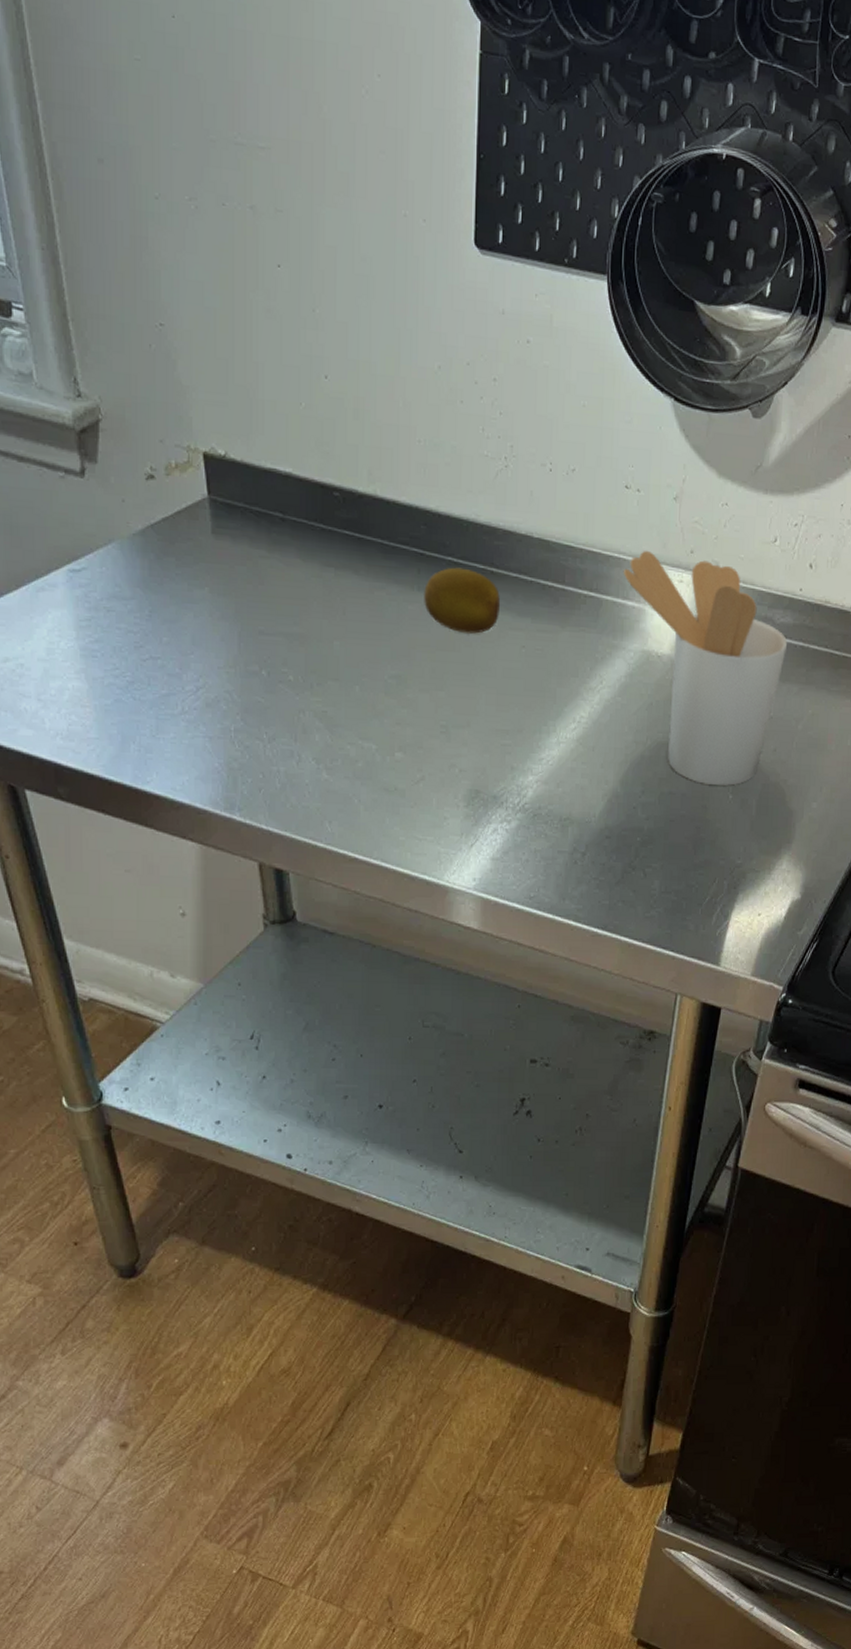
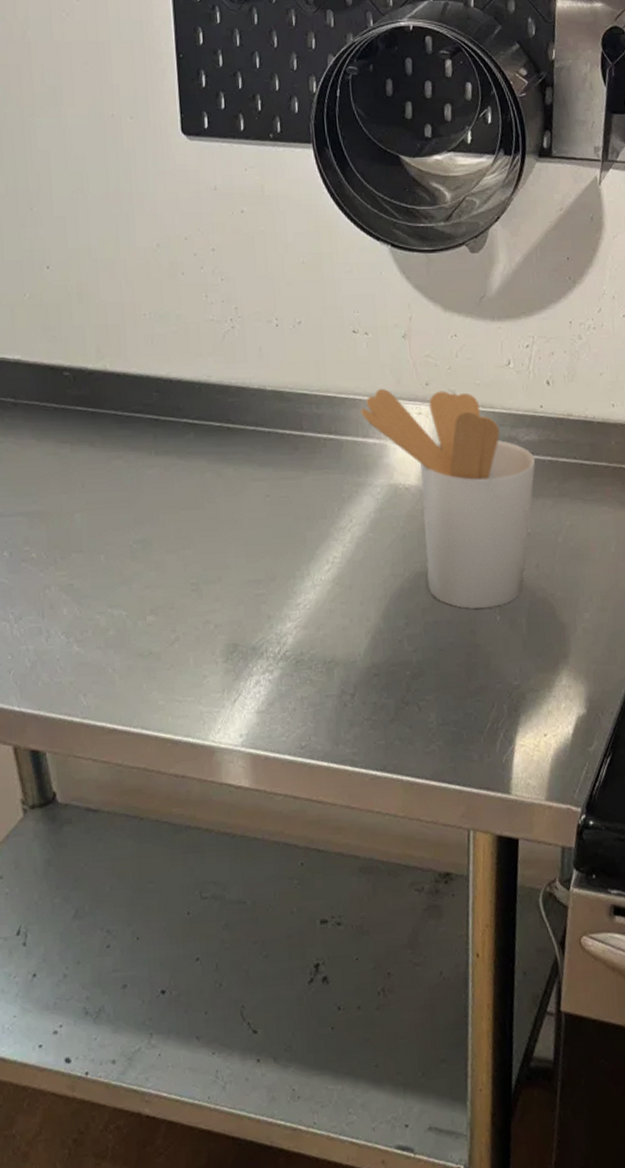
fruit: present [423,567,500,634] -> none [161,427,240,490]

